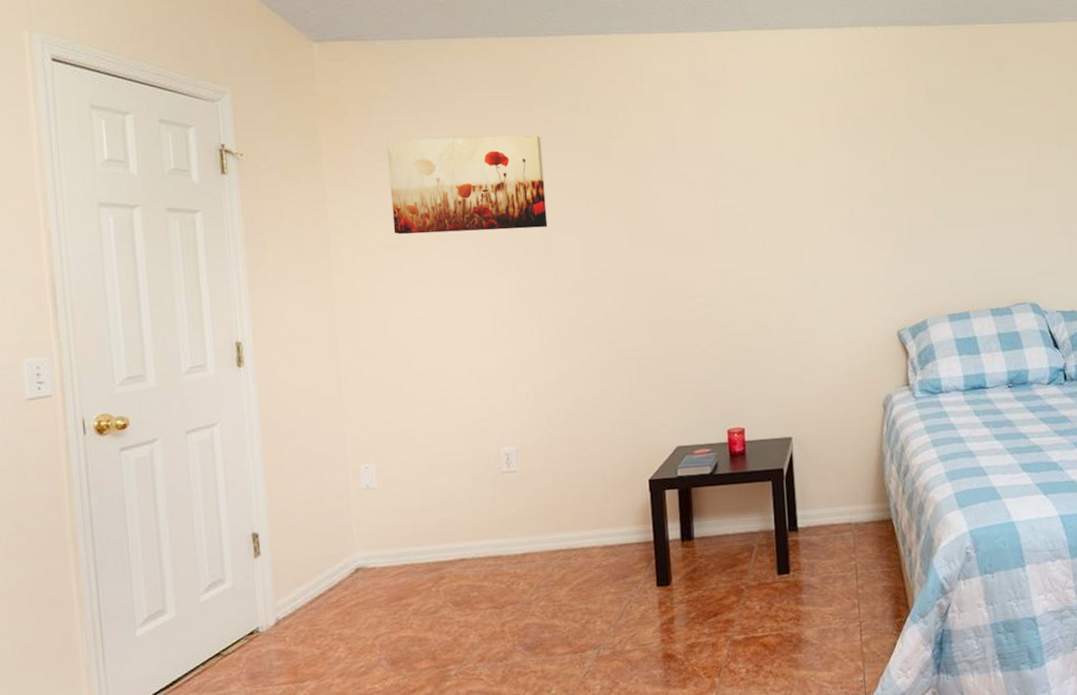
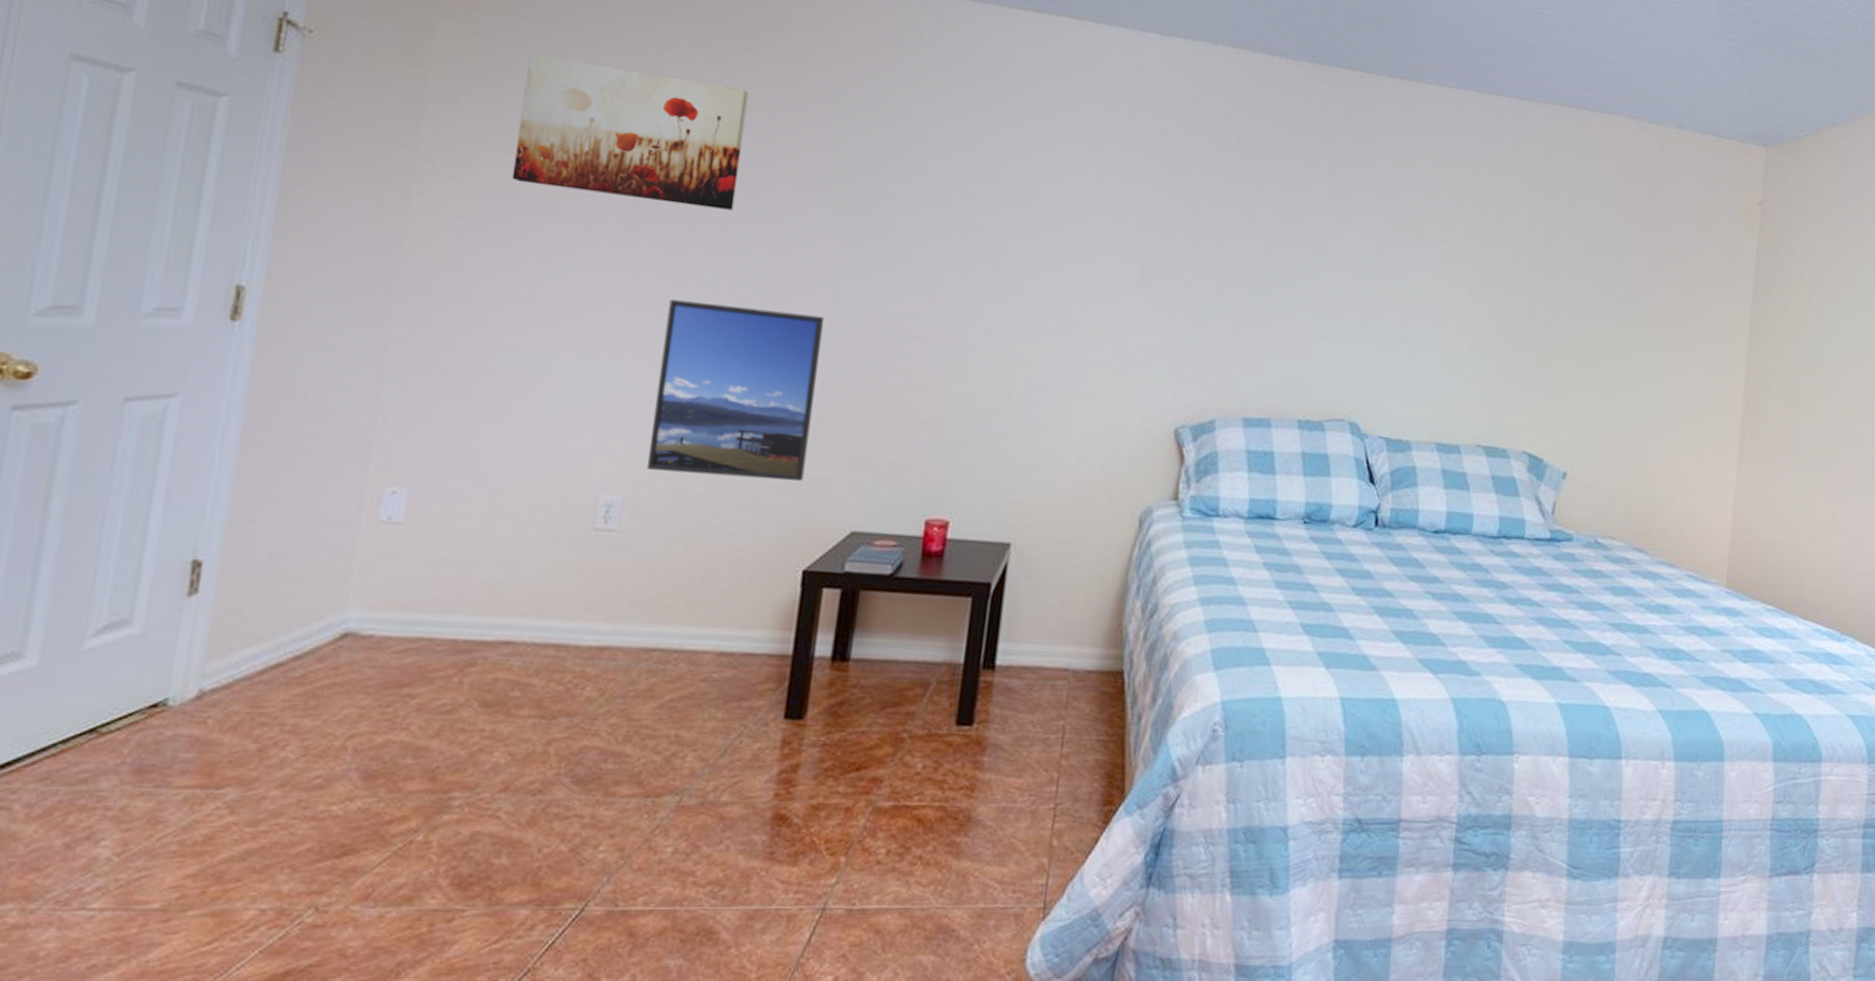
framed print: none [518,293,636,424] -> present [646,299,825,482]

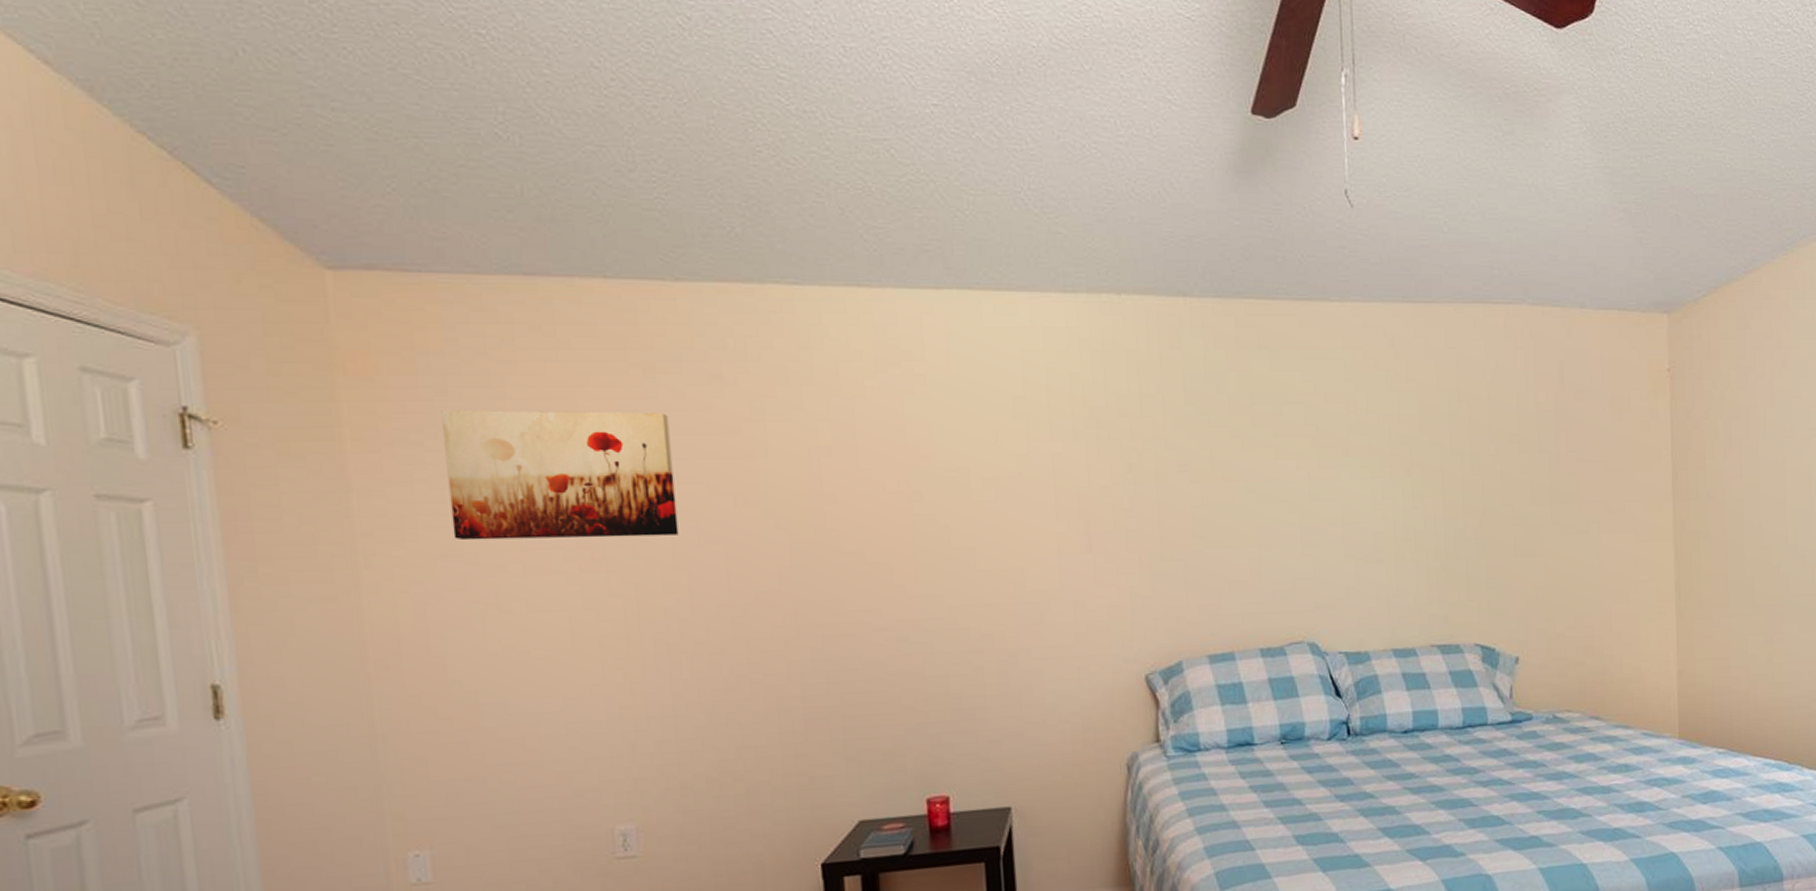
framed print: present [646,299,825,482] -> none [637,624,804,795]

